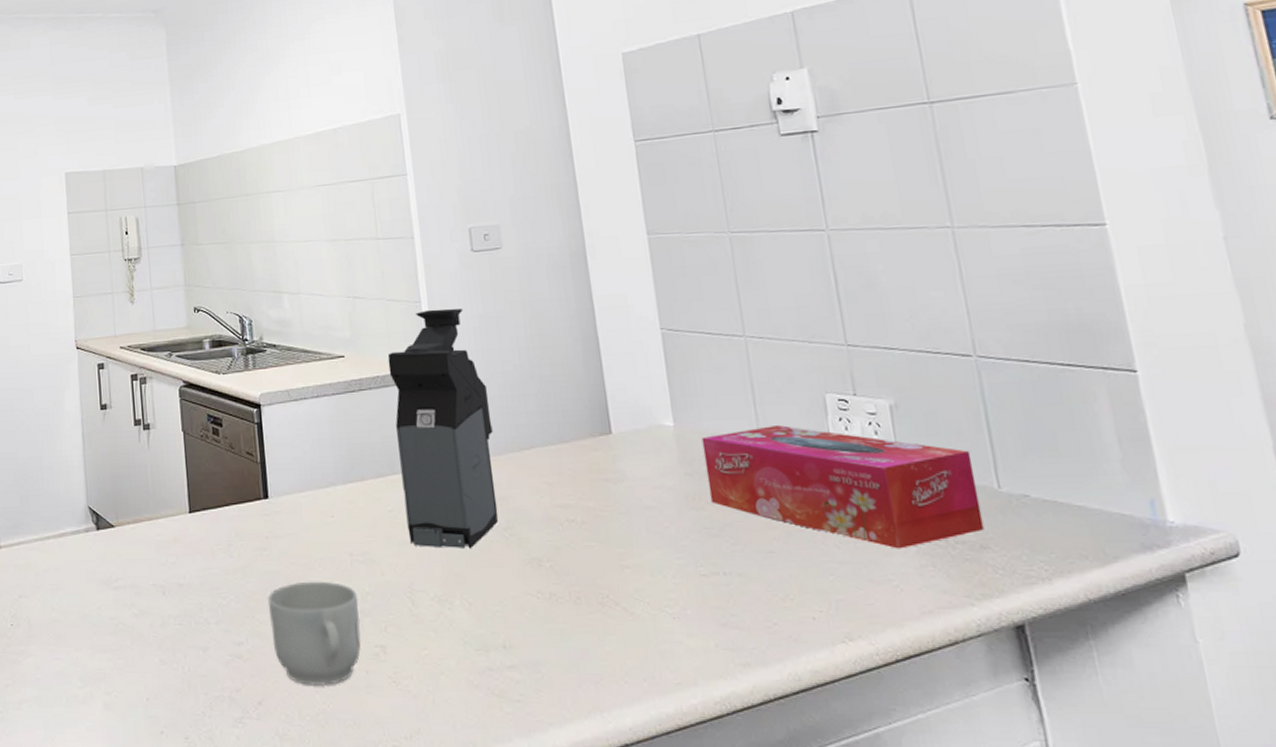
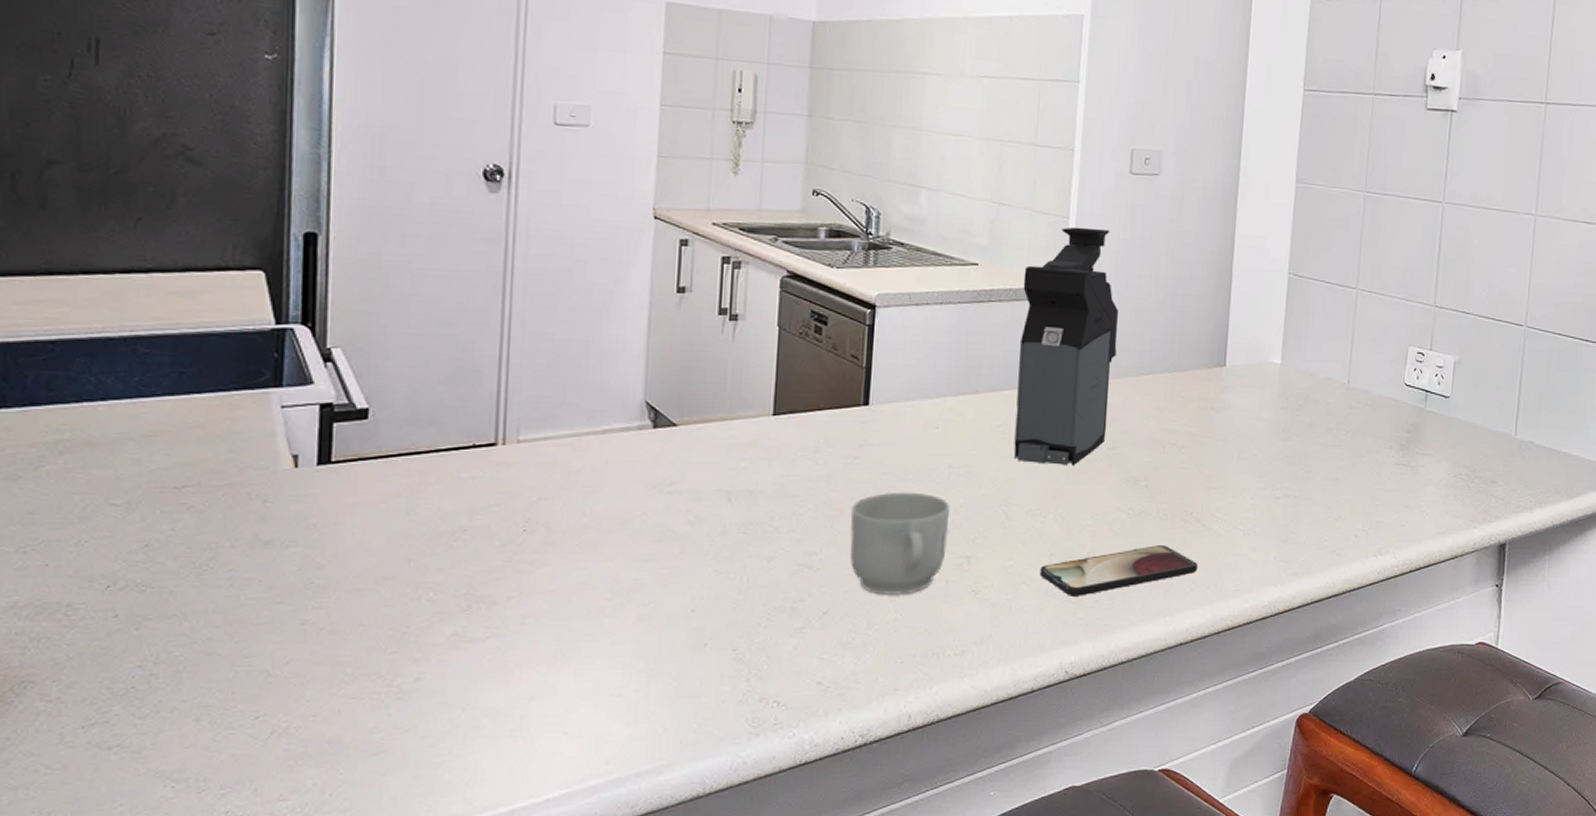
smartphone: none [456,632,628,689] -> present [1039,545,1198,596]
tissue box: present [701,425,985,549] -> none [1297,370,1503,481]

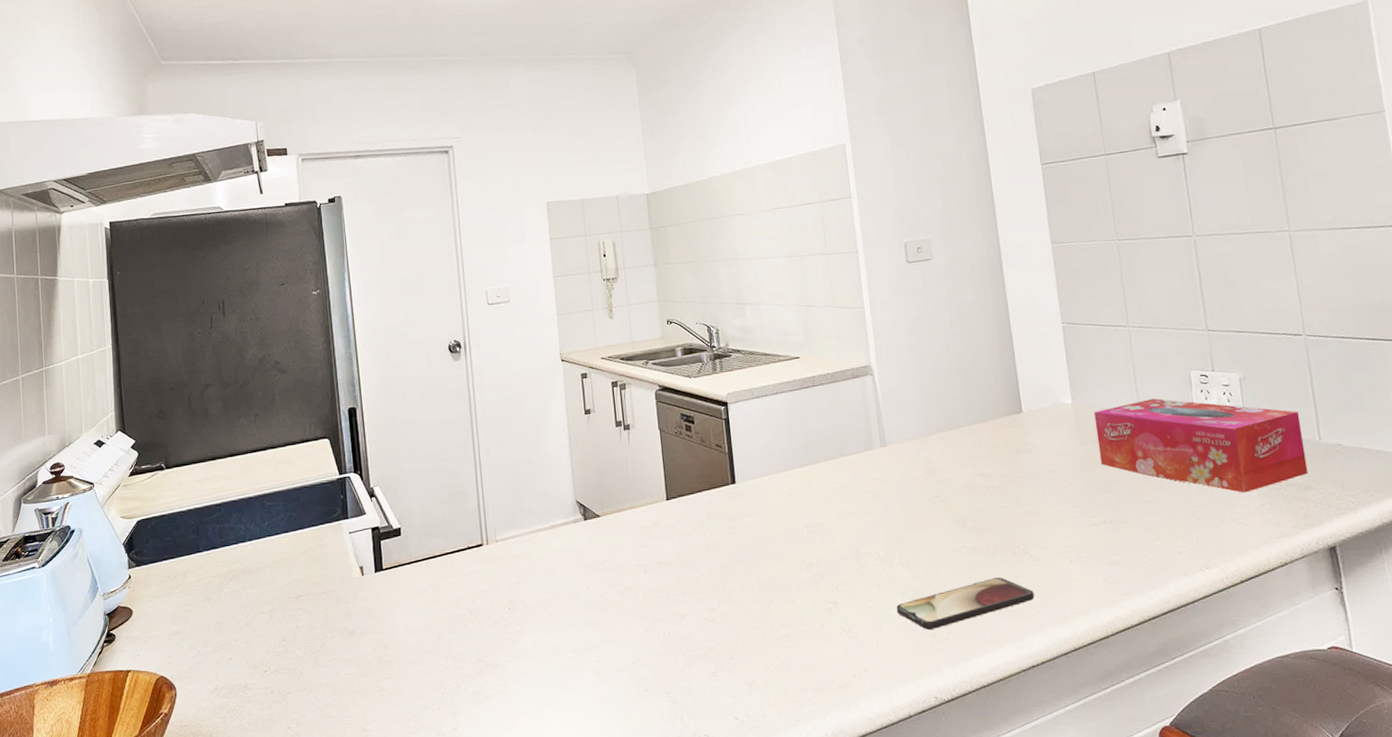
mug: present [849,492,951,595] -> none [736,551,817,640]
coffee maker: present [1014,226,1119,467] -> none [836,312,930,517]
tissue box: none [1297,370,1503,481] -> present [1094,398,1308,493]

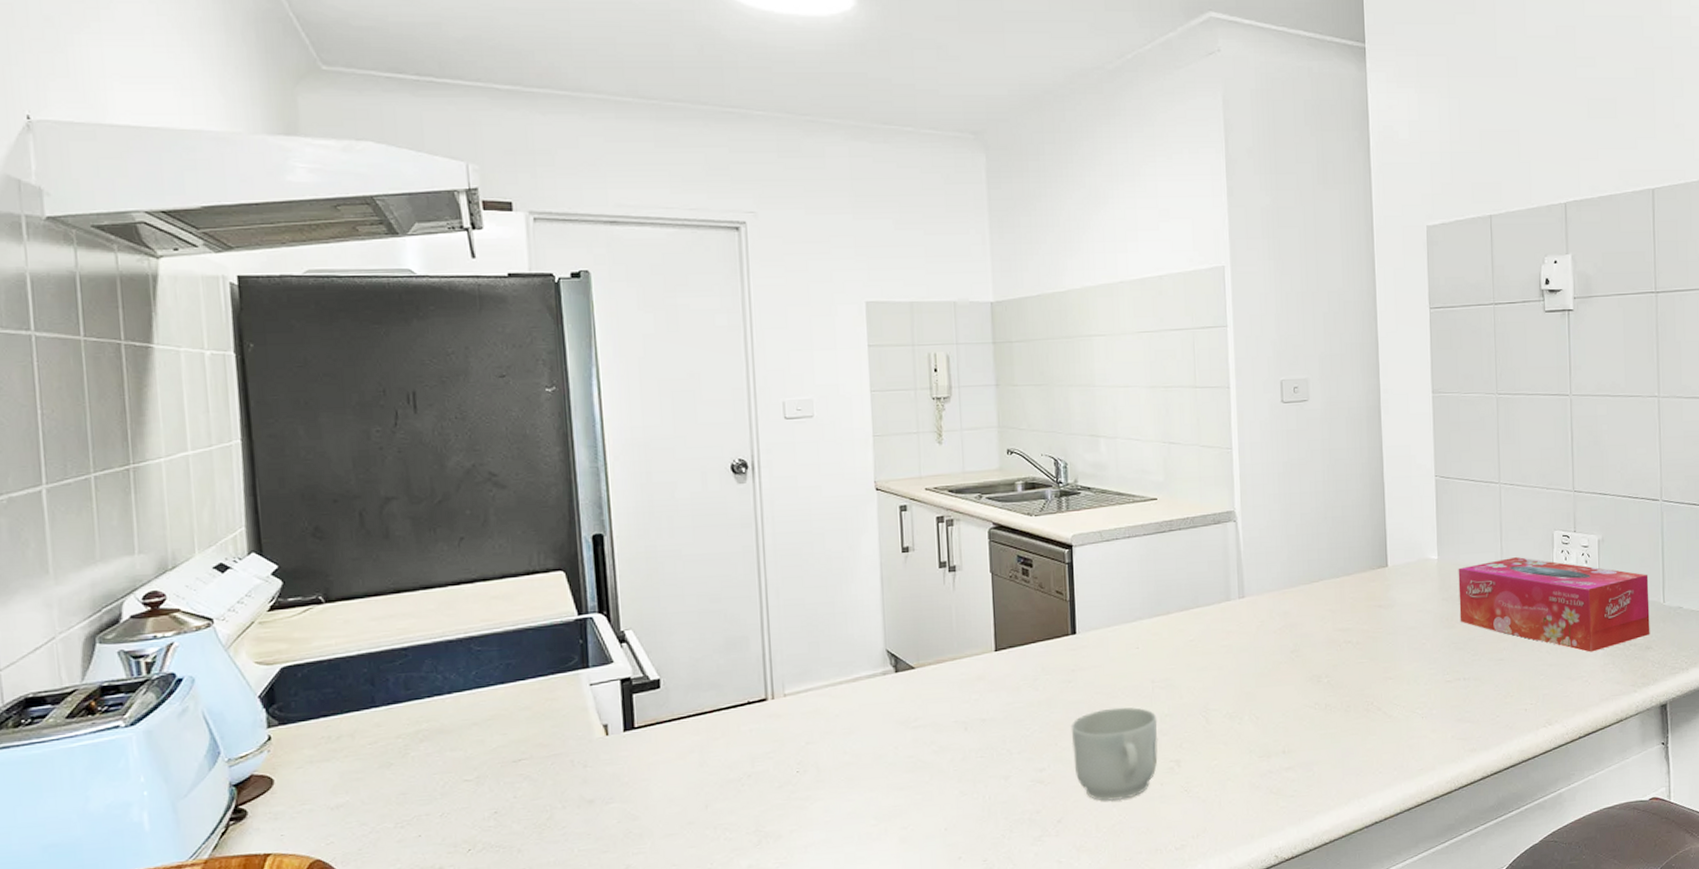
mug: none [736,551,817,640] -> present [1071,707,1158,801]
smartphone: present [896,577,1035,630] -> none [1242,734,1383,788]

